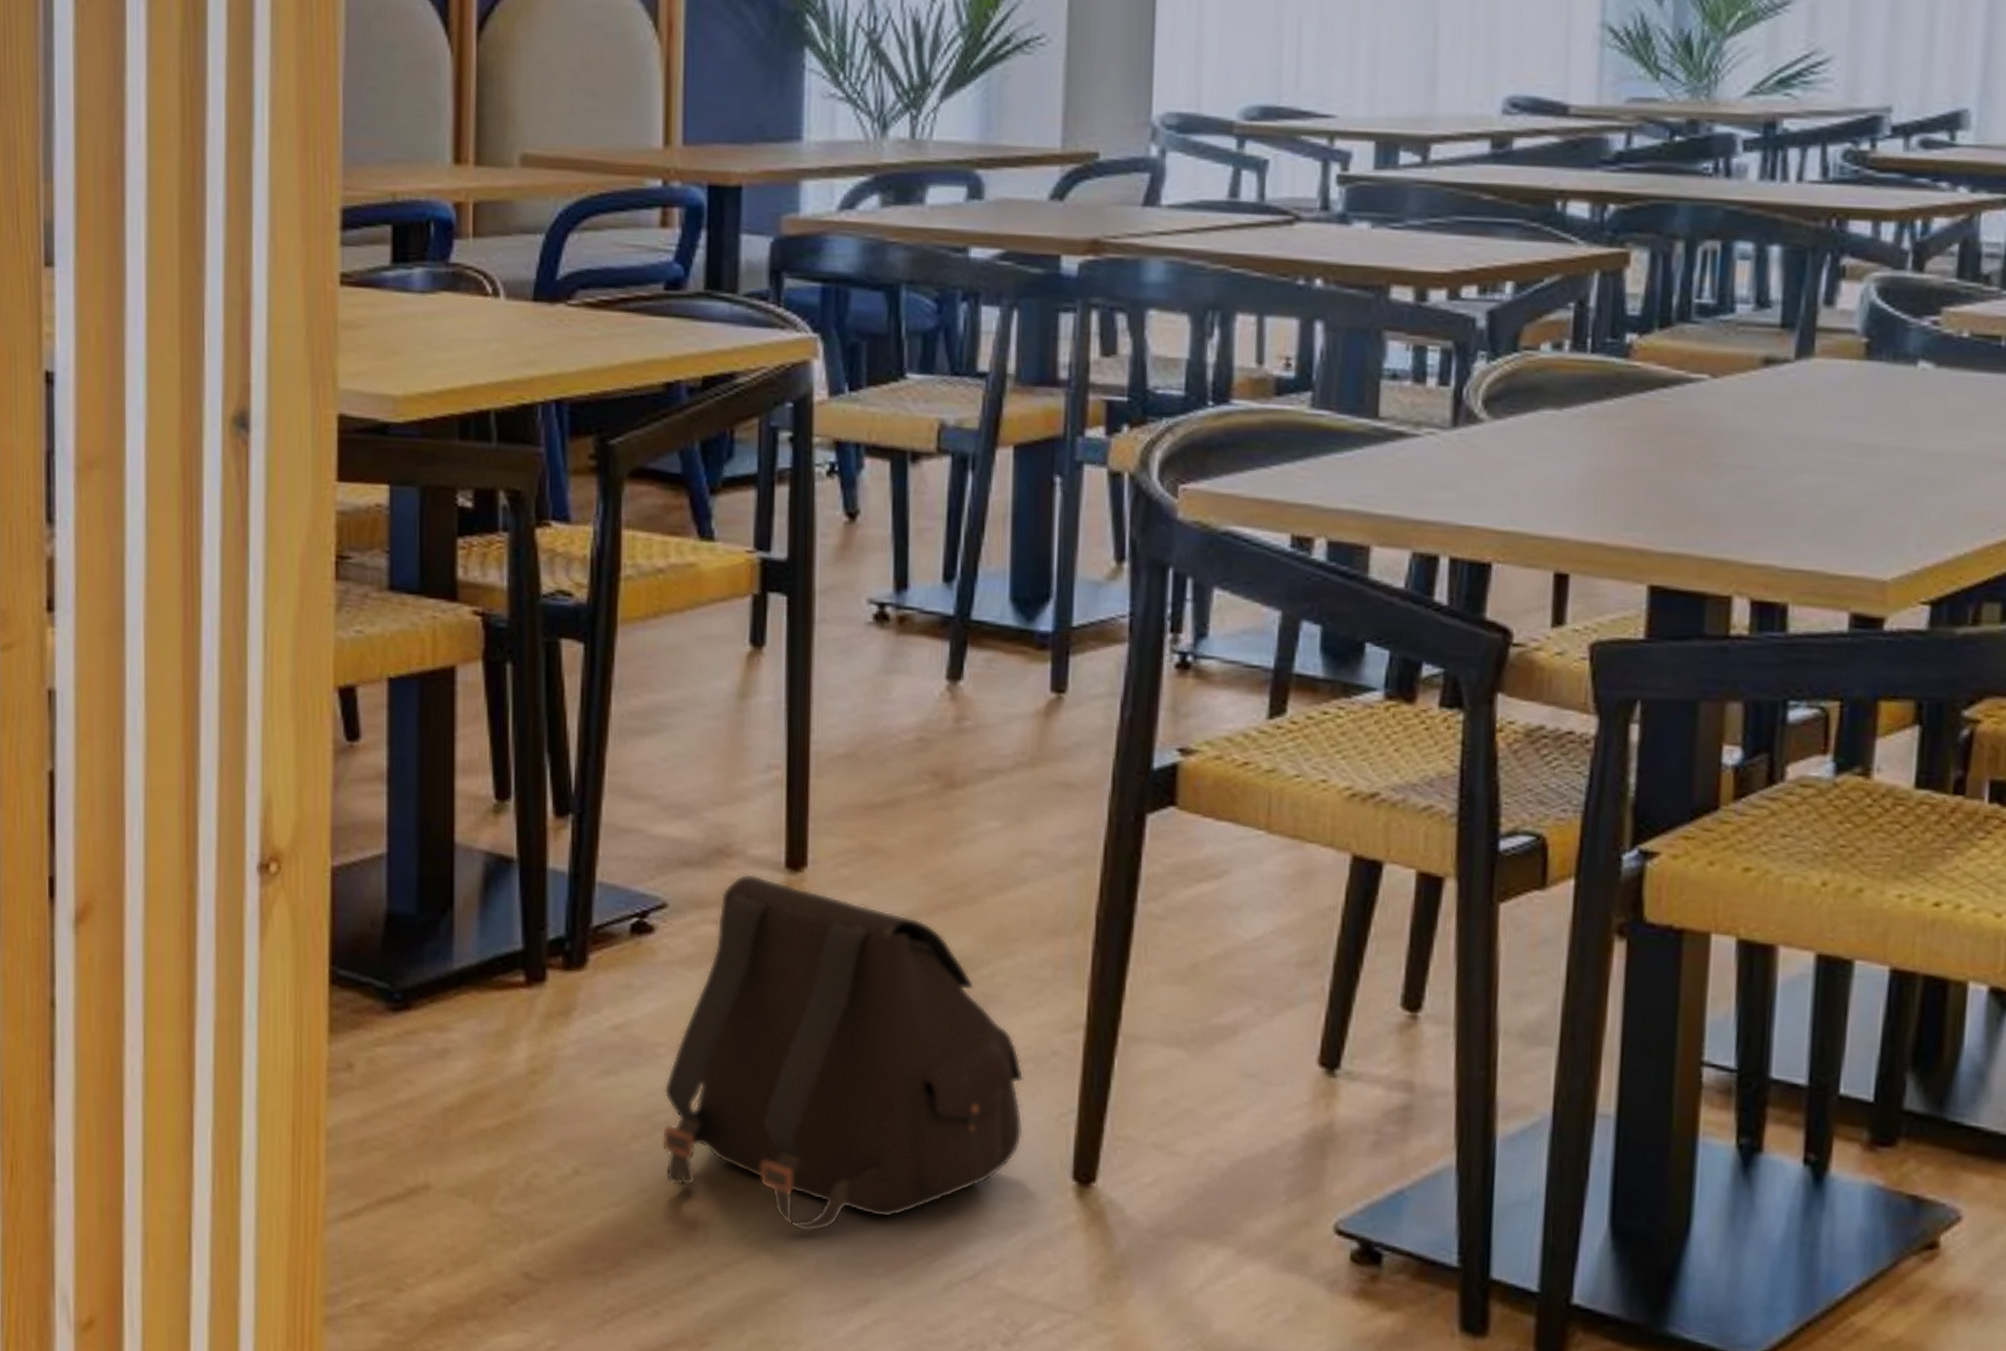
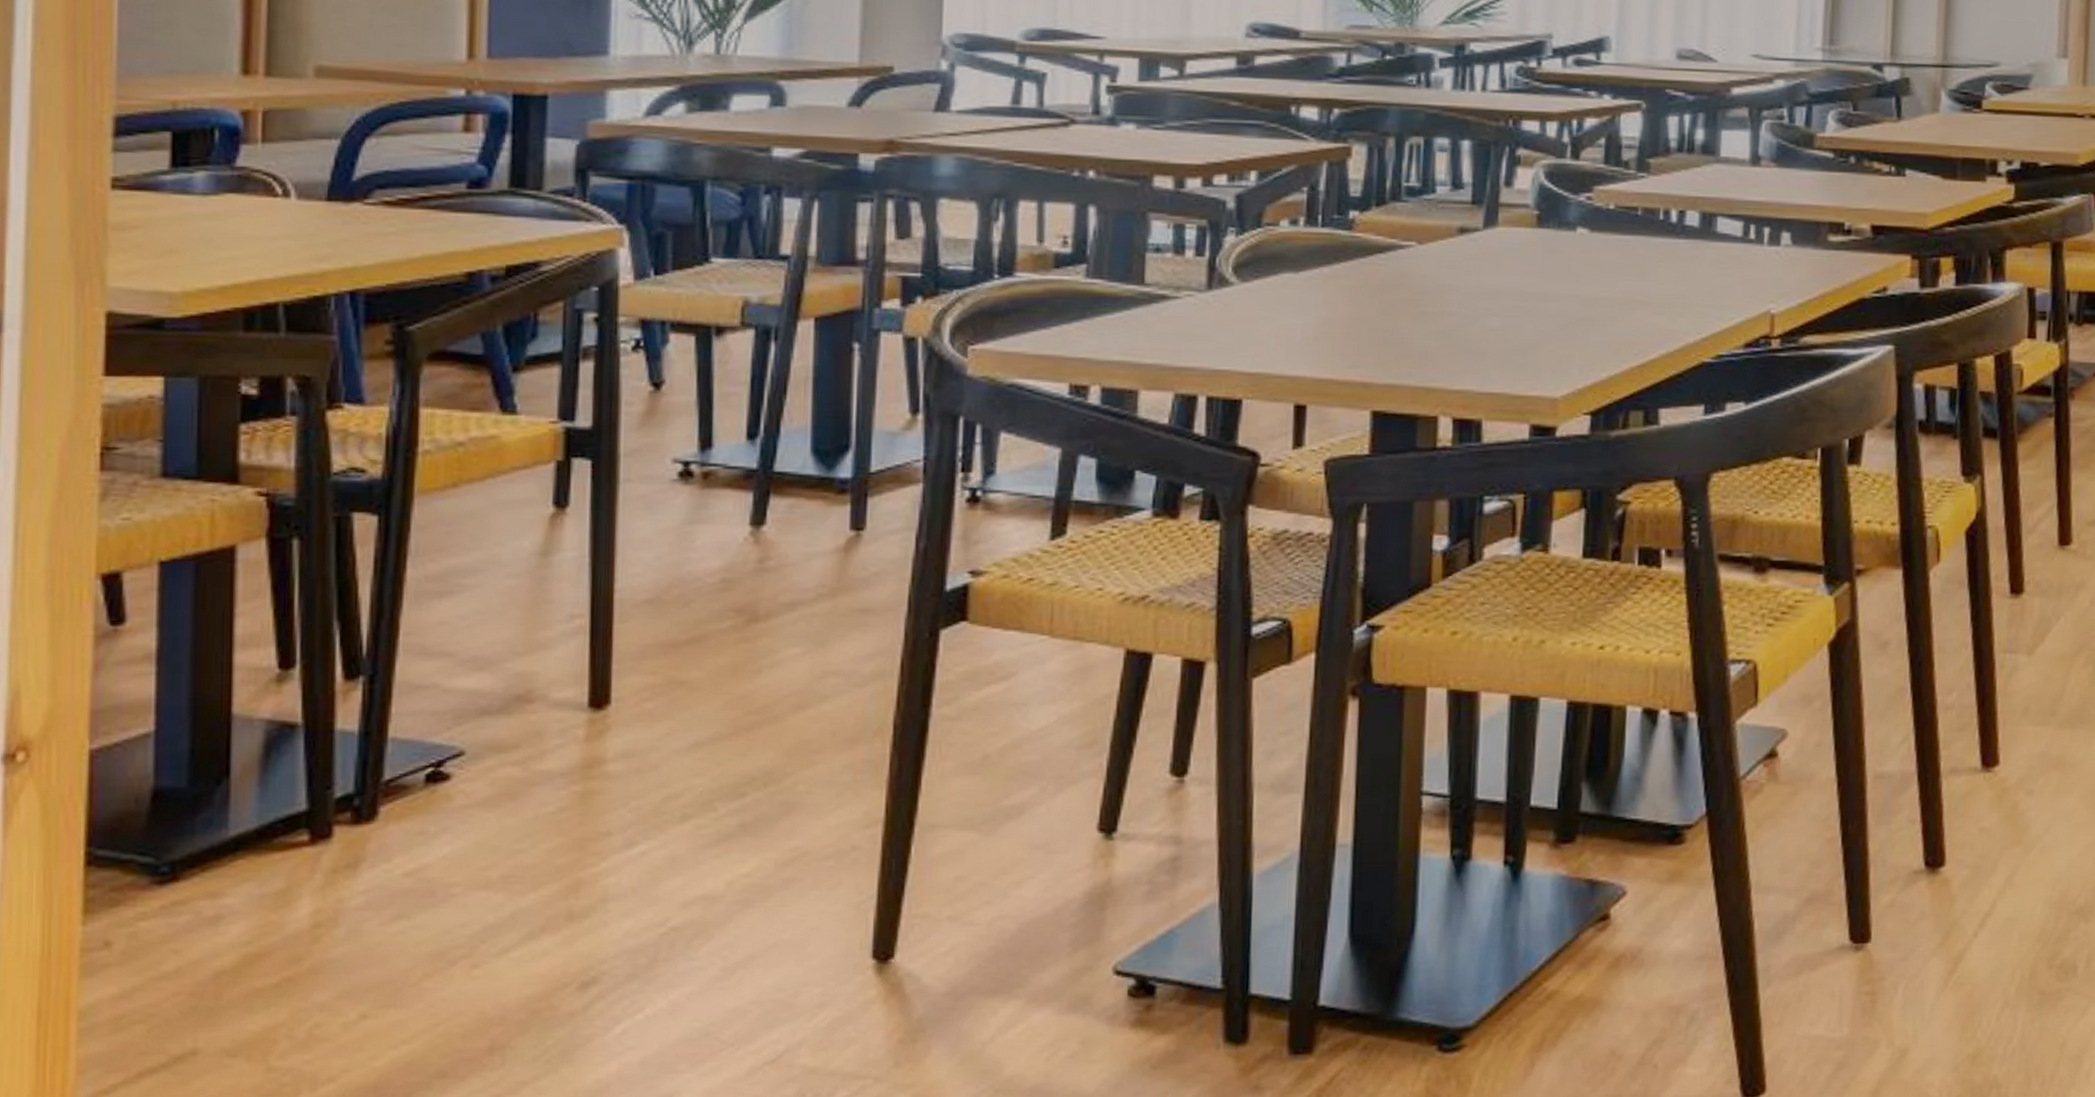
satchel: present [661,873,1024,1233] -> none [456,716,826,1042]

